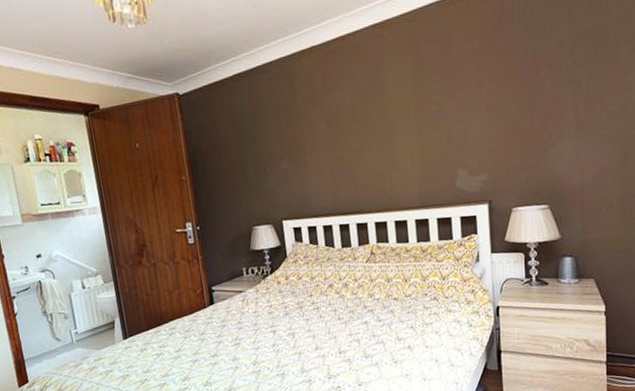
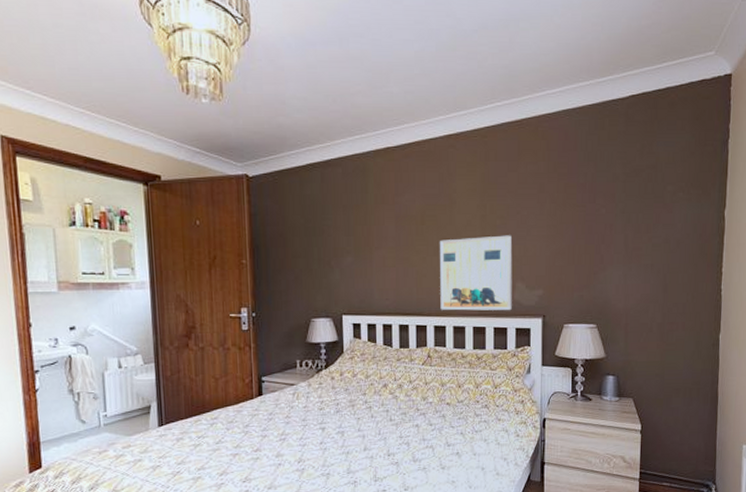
wall art: none [374,121,455,206] -> present [440,235,513,311]

